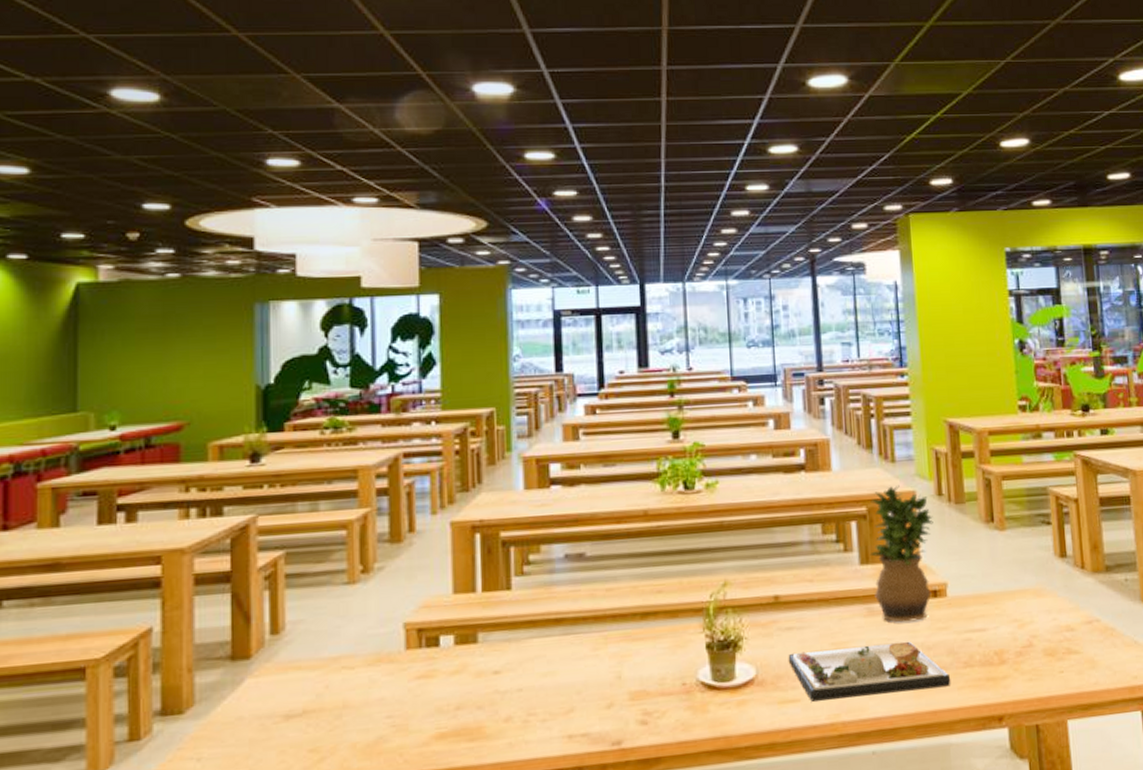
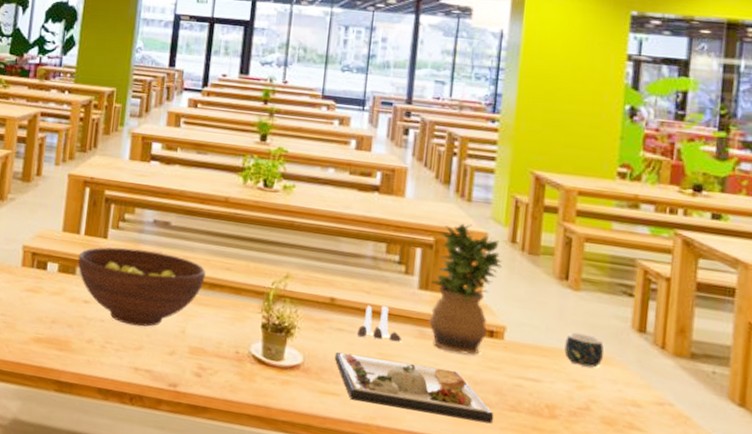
fruit bowl: none [478,590,635,687] -> present [78,247,206,327]
salt and pepper shaker set: none [806,591,853,630] -> present [356,305,403,342]
mug: none [1001,571,1036,604] -> present [564,332,605,368]

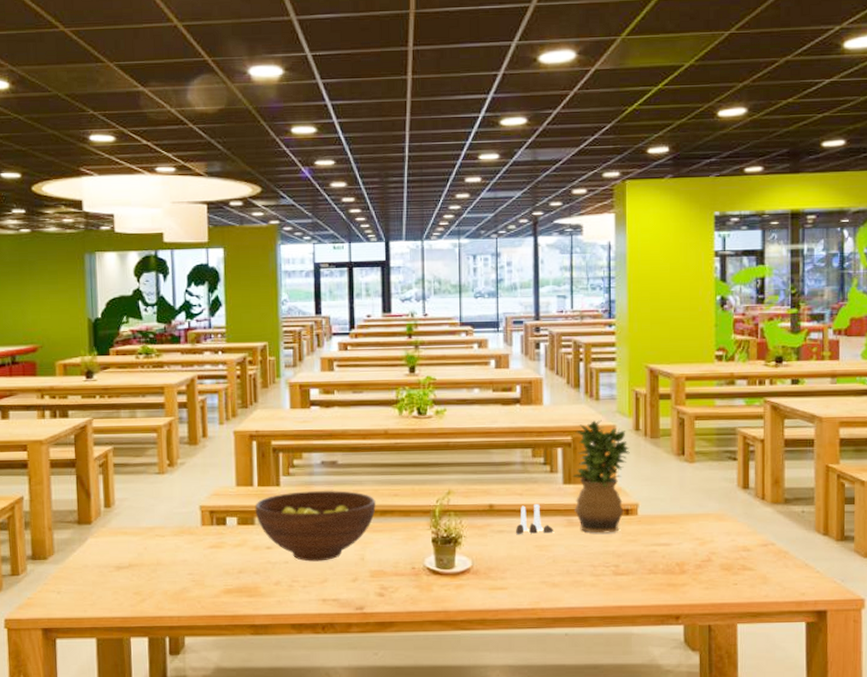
dinner plate: present [334,352,494,424] -> none [498,549,636,590]
mug: present [564,332,605,368] -> none [687,498,718,525]

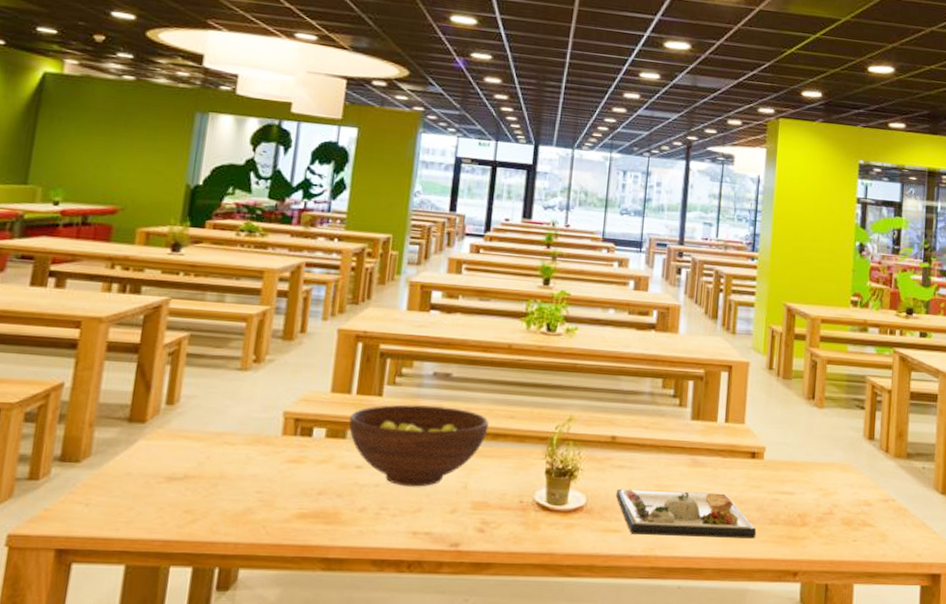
dinner plate: none [498,549,636,590] -> present [616,489,757,539]
salt and pepper shaker set: present [515,504,554,534] -> none [636,439,678,472]
potted plant: present [572,419,630,533] -> none [700,354,762,477]

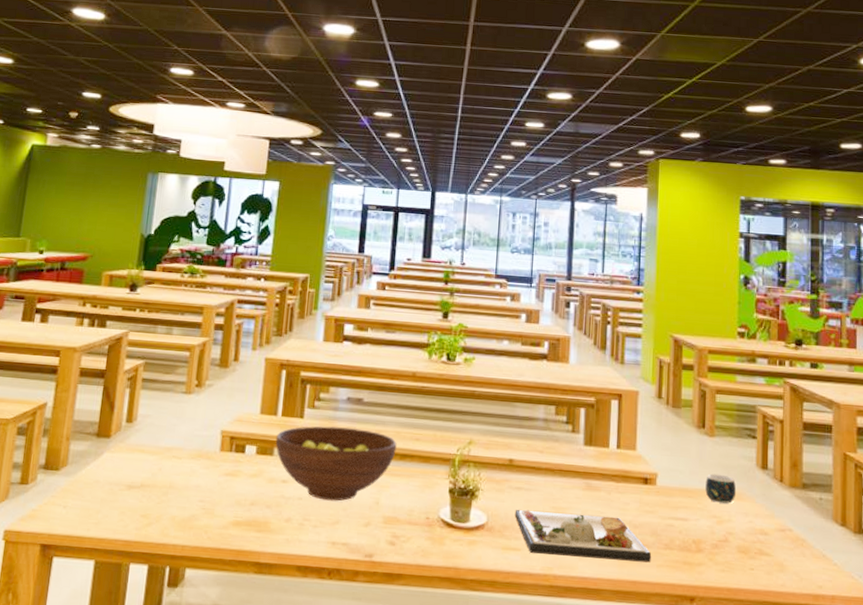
mug: none [812,446,843,476] -> present [705,473,737,504]

